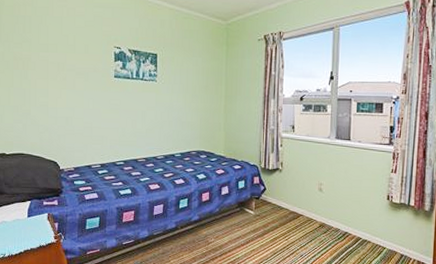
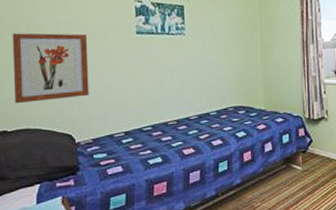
wall art: none [11,70,73,132] -> present [12,33,89,104]

